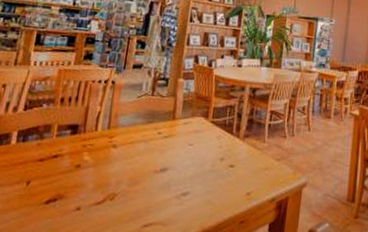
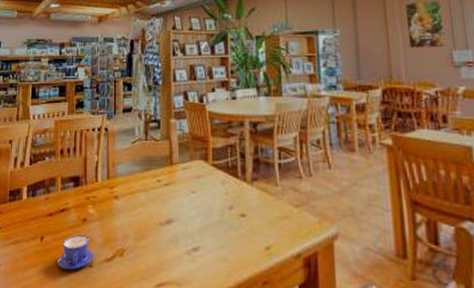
teacup: none [42,180,84,213] -> present [57,235,94,270]

